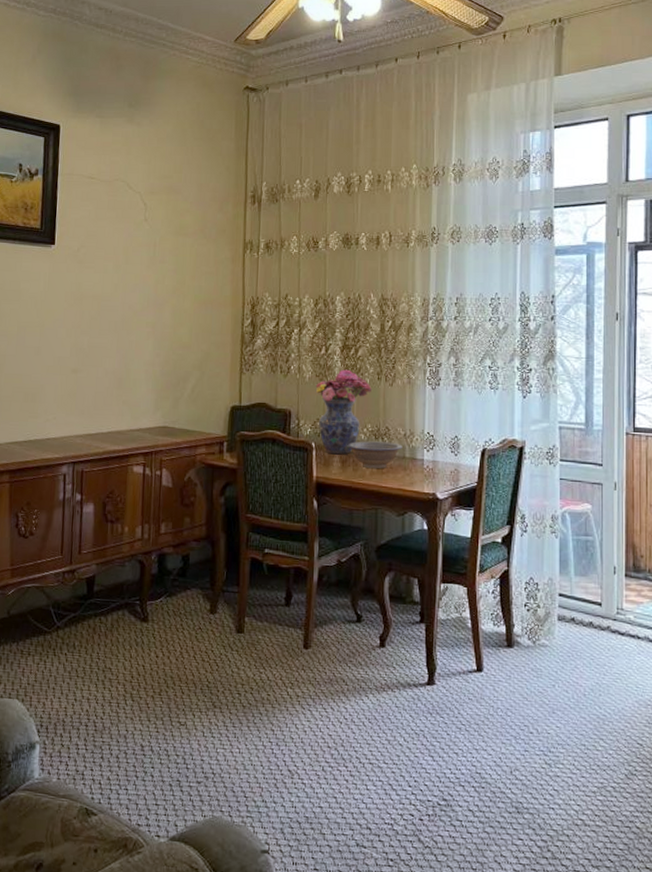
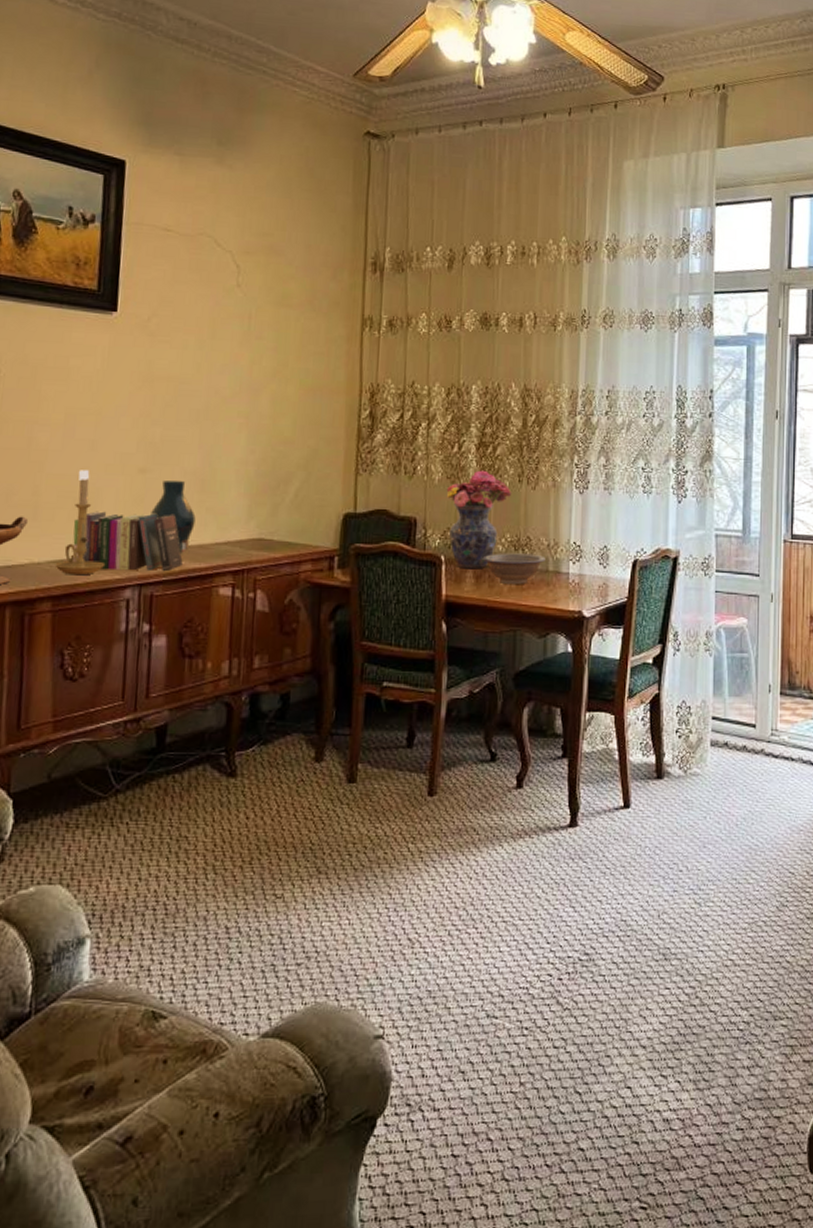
candle holder: none [11,371,48,455] -> present [55,470,106,576]
books: none [24,403,106,453] -> present [73,511,183,572]
vase: none [80,379,115,440] -> present [149,481,196,556]

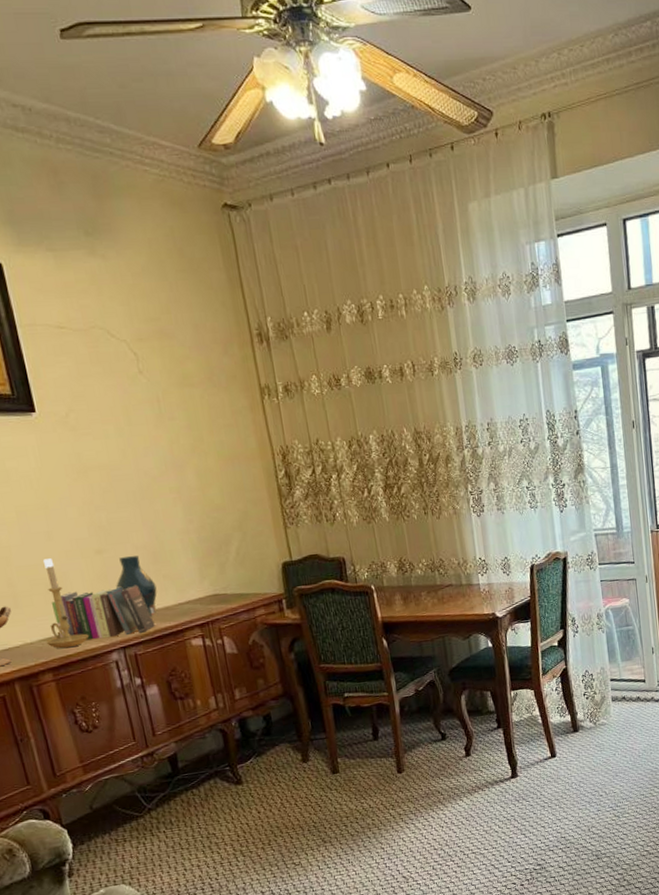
flower arrangement: present [446,470,512,569] -> none [364,508,421,594]
bowl: present [482,553,546,585] -> none [405,572,459,601]

